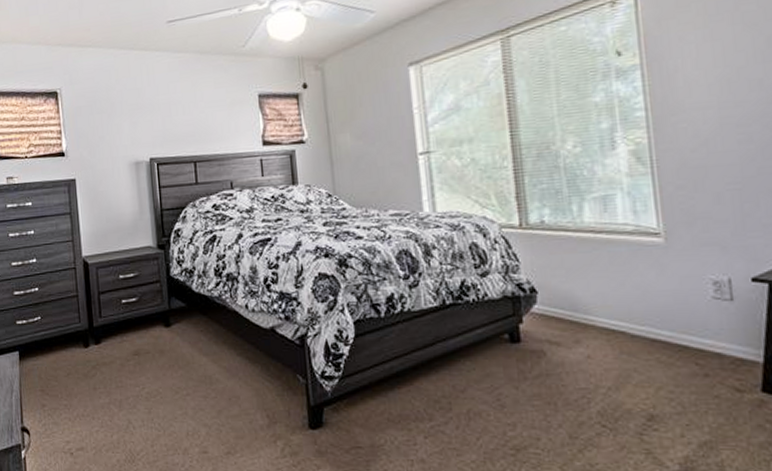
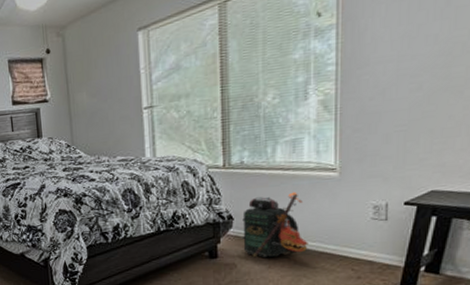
backpack: none [547,260,636,344] -> present [240,192,308,258]

